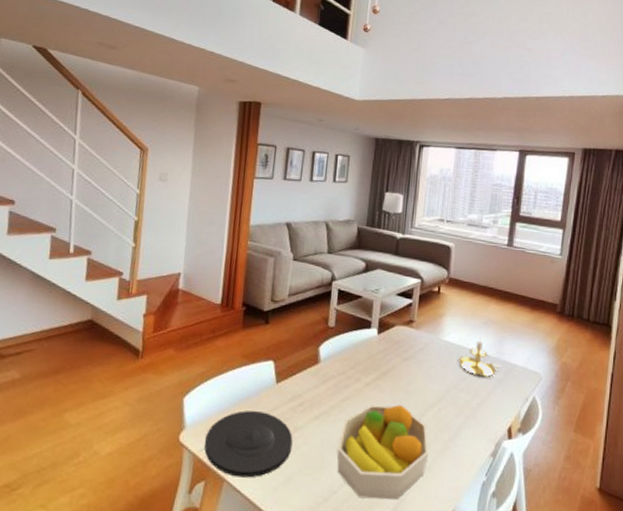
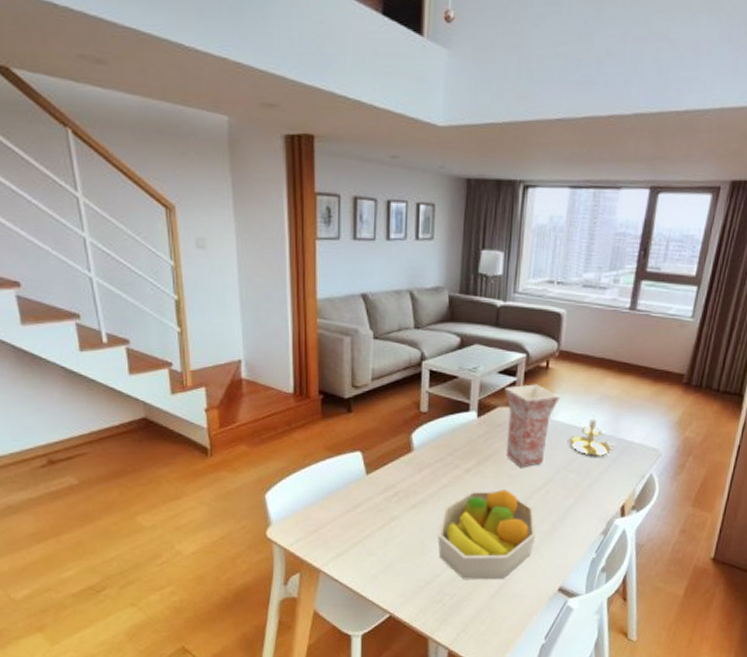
plate: present [204,410,293,478] -> none [294,503,390,568]
vase: none [402,306,450,385] -> present [505,384,560,468]

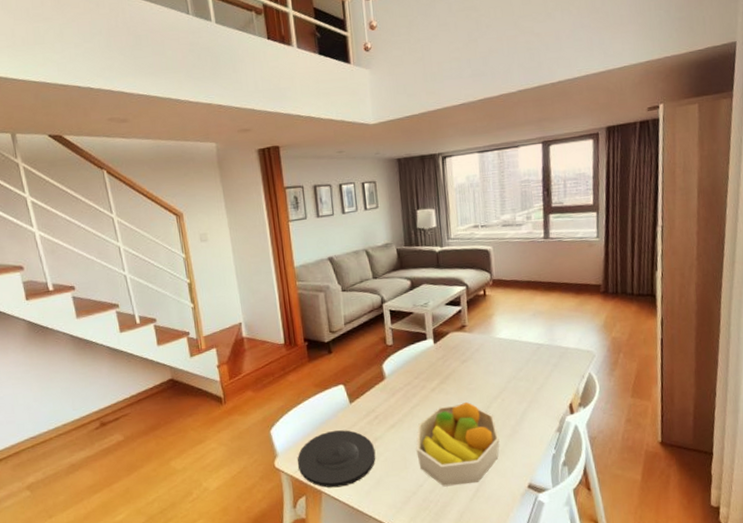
plate: none [294,503,390,568] -> present [297,430,376,488]
vase: present [505,384,560,468] -> none [453,310,500,382]
candle holder: present [568,409,618,457] -> none [513,323,556,364]

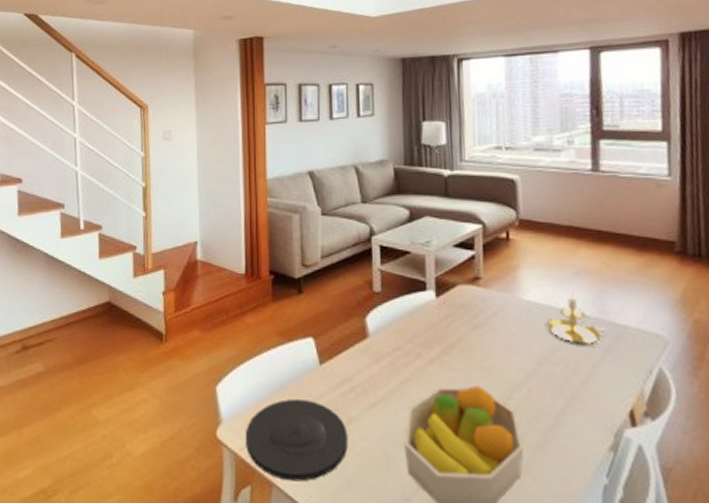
candle holder: none [513,323,556,364] -> present [546,285,609,346]

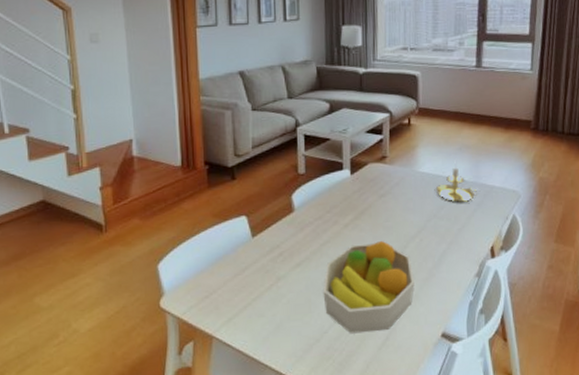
plate: present [245,398,348,482] -> none [186,266,277,333]

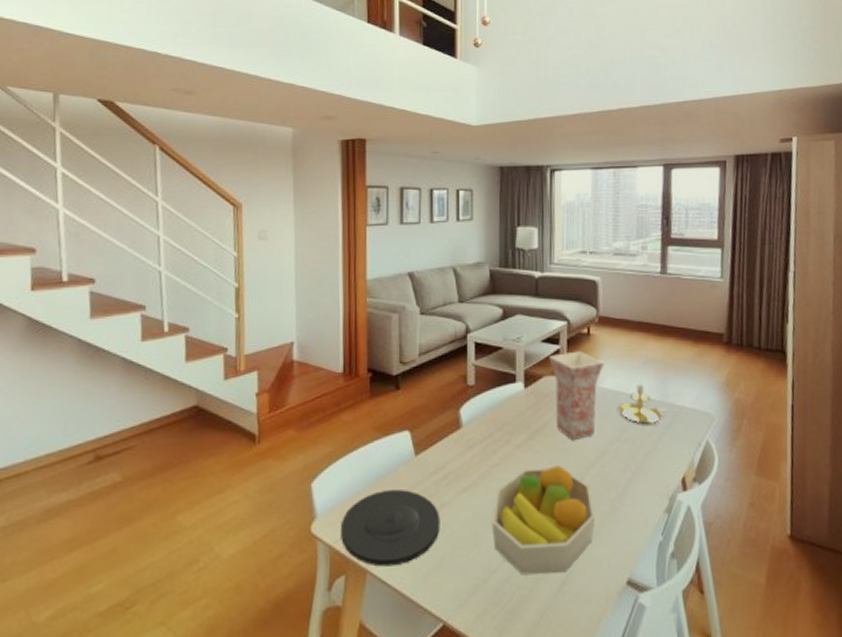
plate: none [186,266,277,333] -> present [340,489,440,567]
vase: none [373,140,424,219] -> present [549,351,605,441]

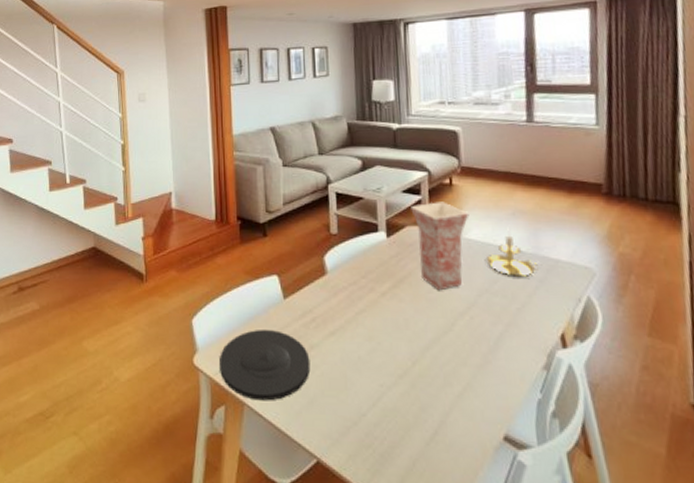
fruit bowl: present [491,466,595,576] -> none [359,315,467,423]

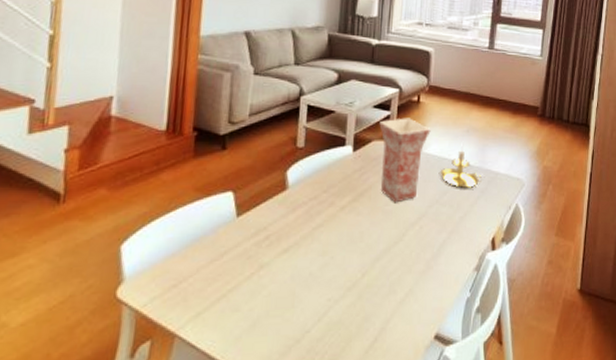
plate: present [218,329,311,401] -> none [149,250,258,331]

